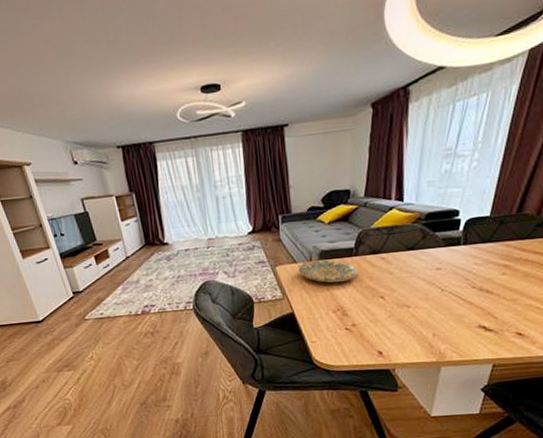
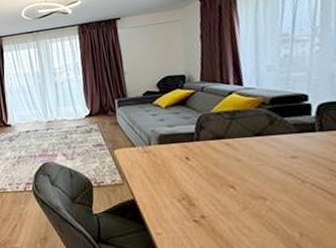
plate: present [298,259,358,283] -> none [137,143,202,168]

